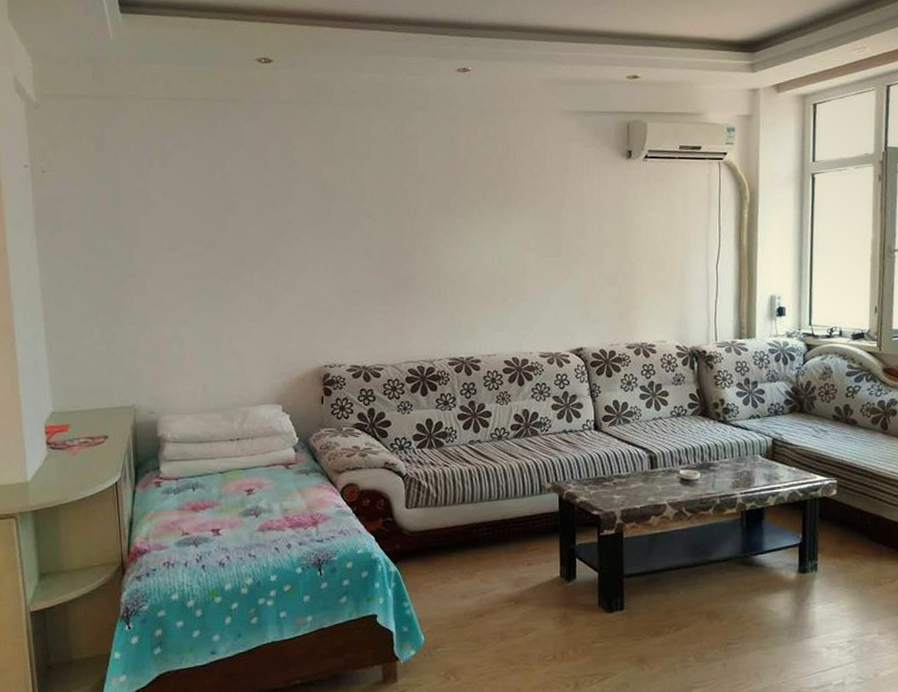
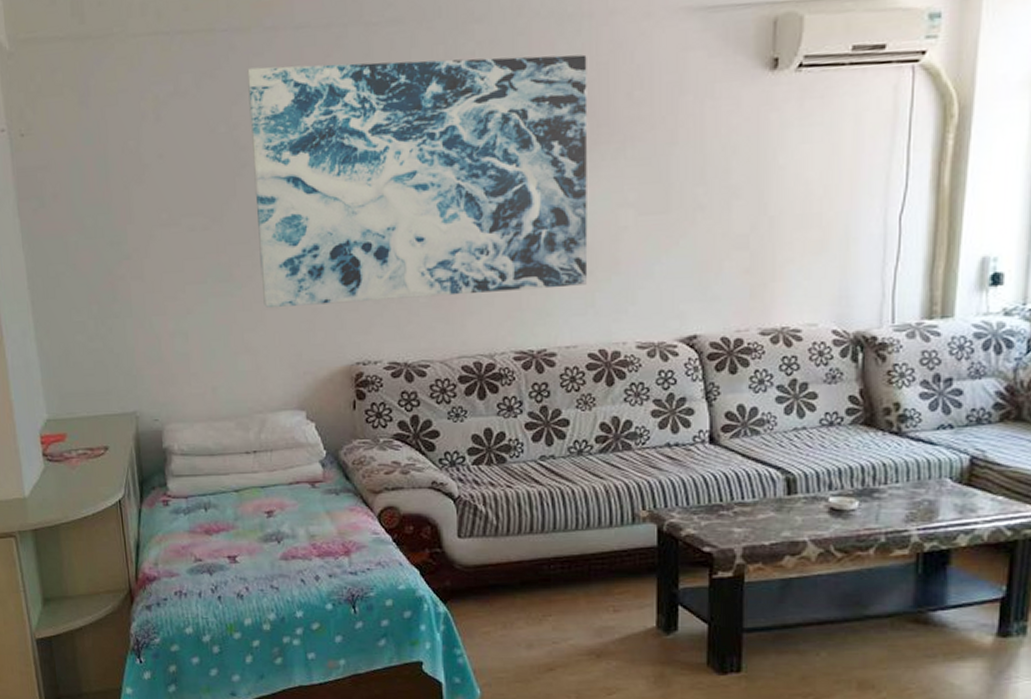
wall art: none [240,130,503,320] -> present [247,54,588,307]

